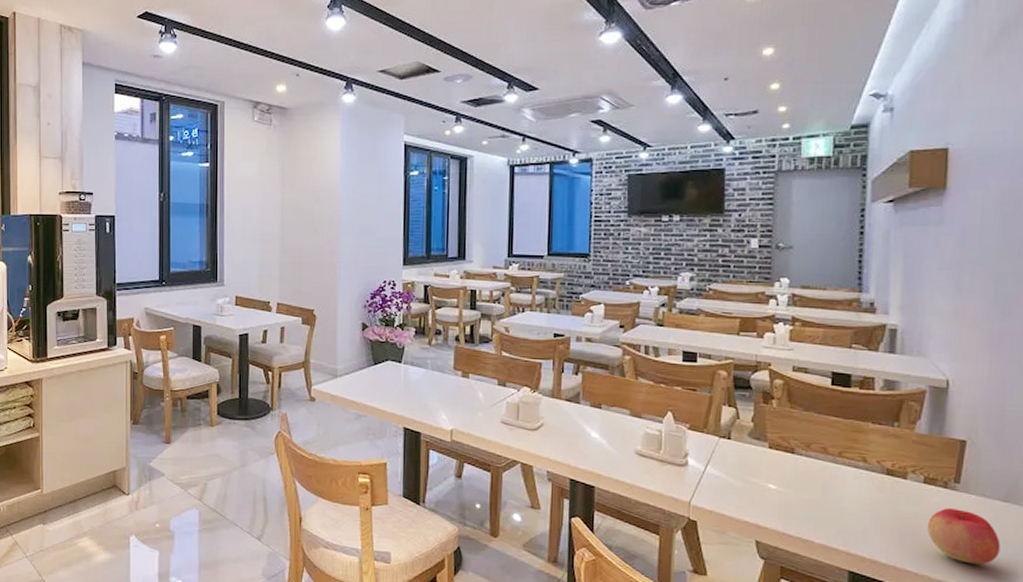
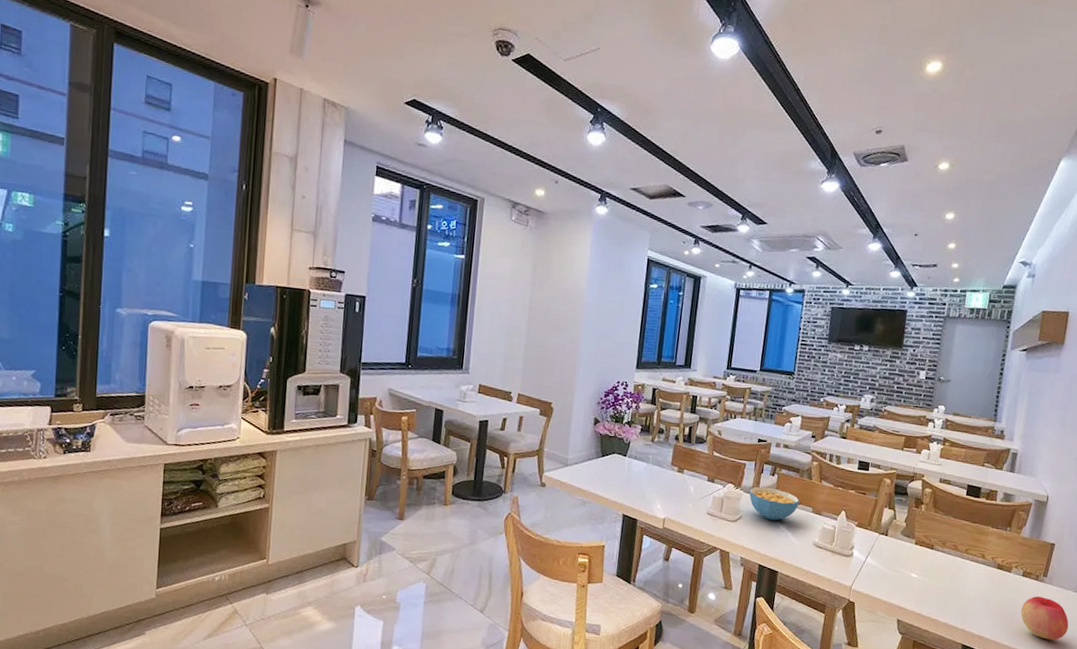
cereal bowl: none [549,388,612,427] -> present [749,486,799,520]

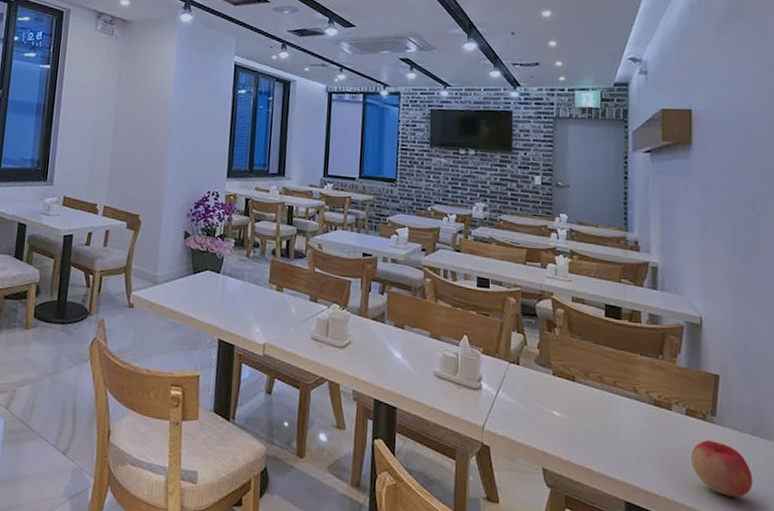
cereal bowl: present [749,486,799,520] -> none [356,307,414,346]

